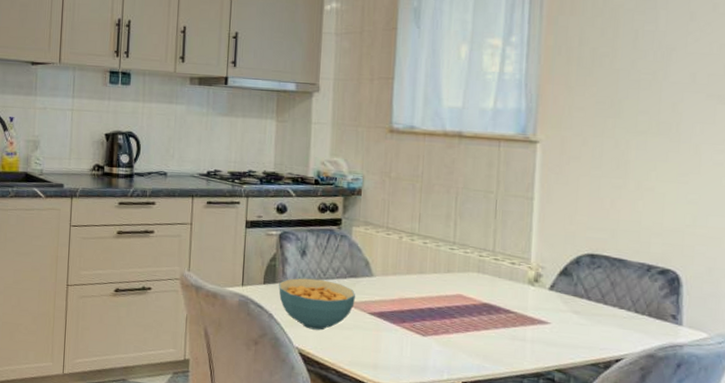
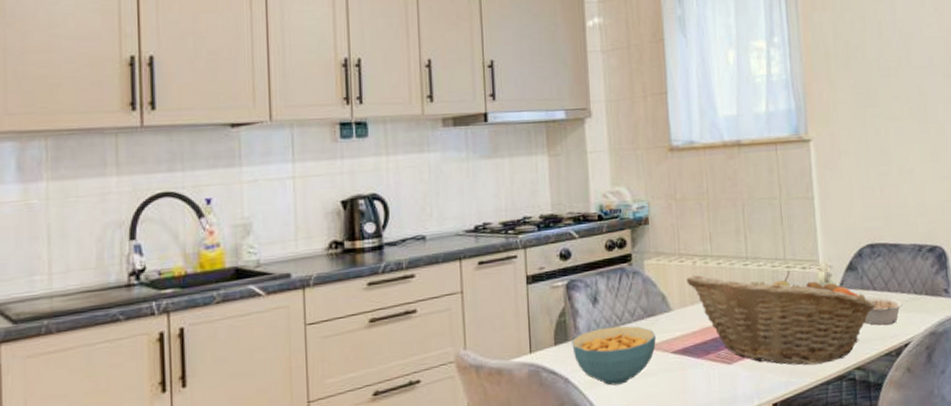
fruit basket: none [390,248,589,358] -> present [686,271,876,366]
legume: none [573,305,621,337] -> present [864,296,904,326]

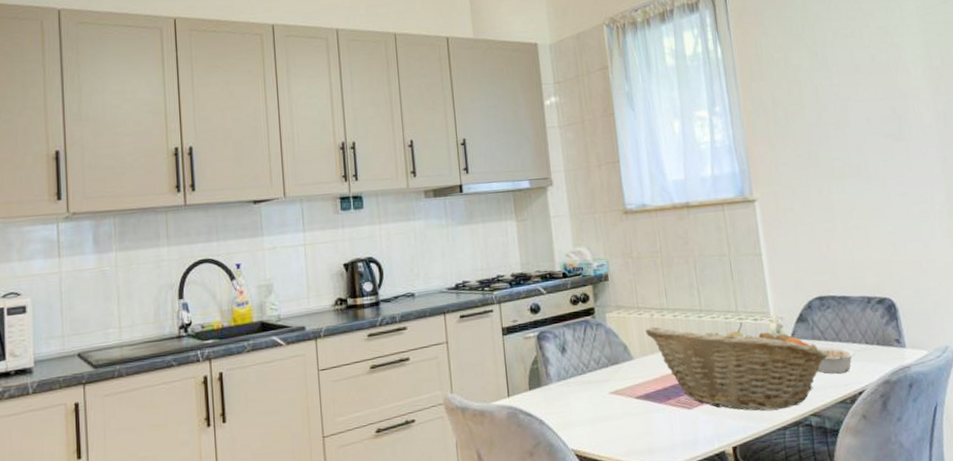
cereal bowl: present [572,325,657,386] -> none [544,373,621,427]

